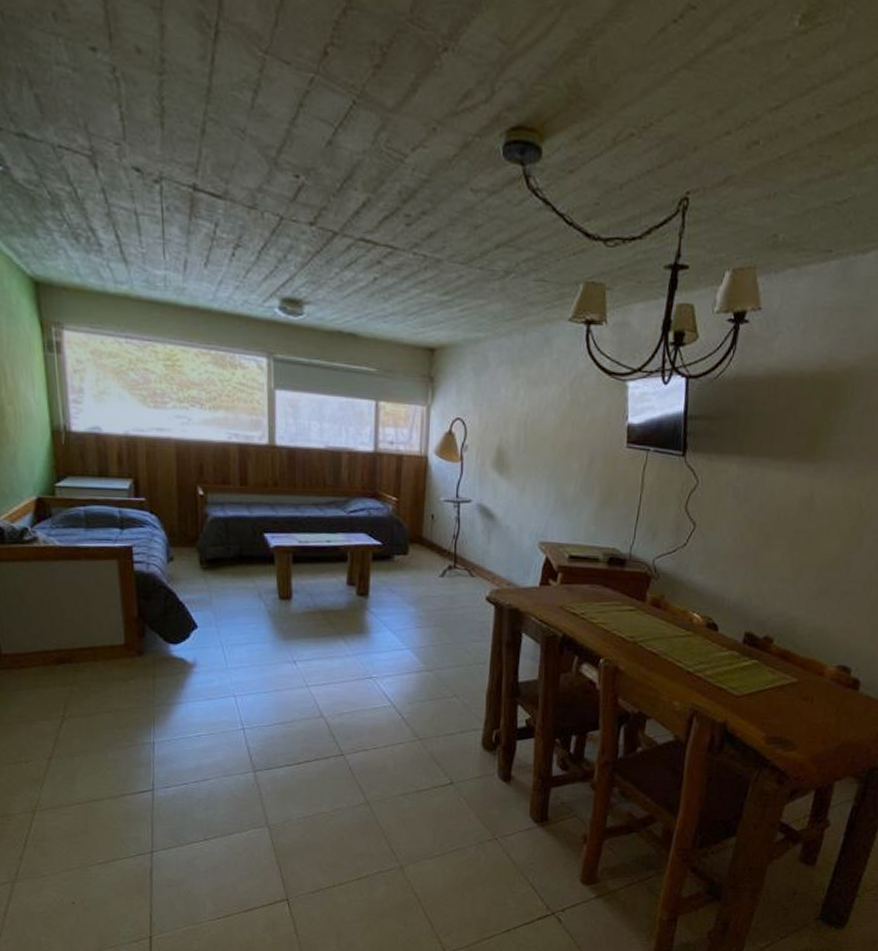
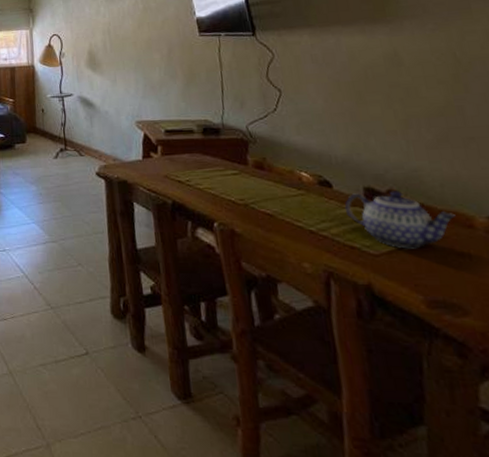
teapot: none [723,637,812,692] -> present [344,191,456,249]

